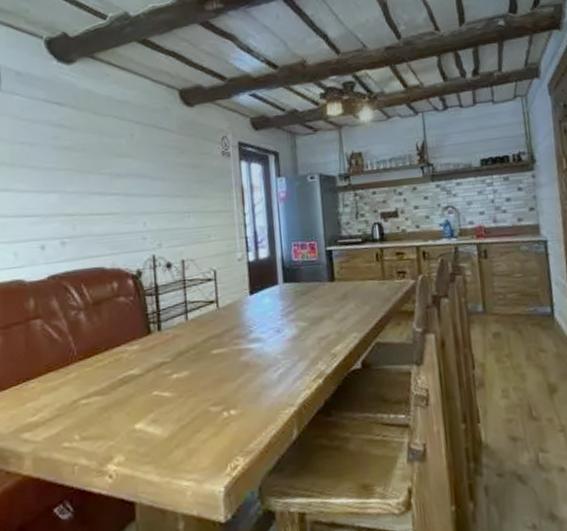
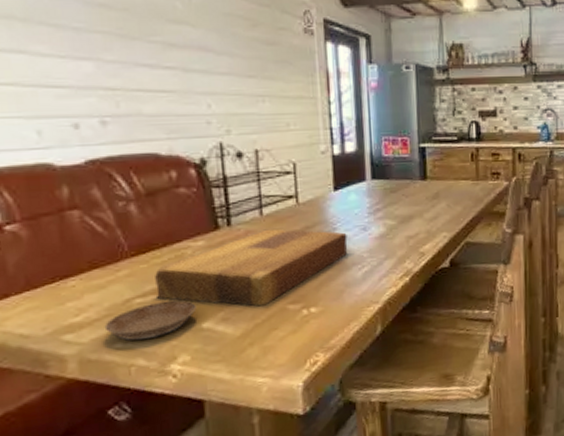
saucer: none [55,402,131,440] -> present [104,300,197,341]
cutting board: none [97,332,263,408] -> present [155,229,348,307]

